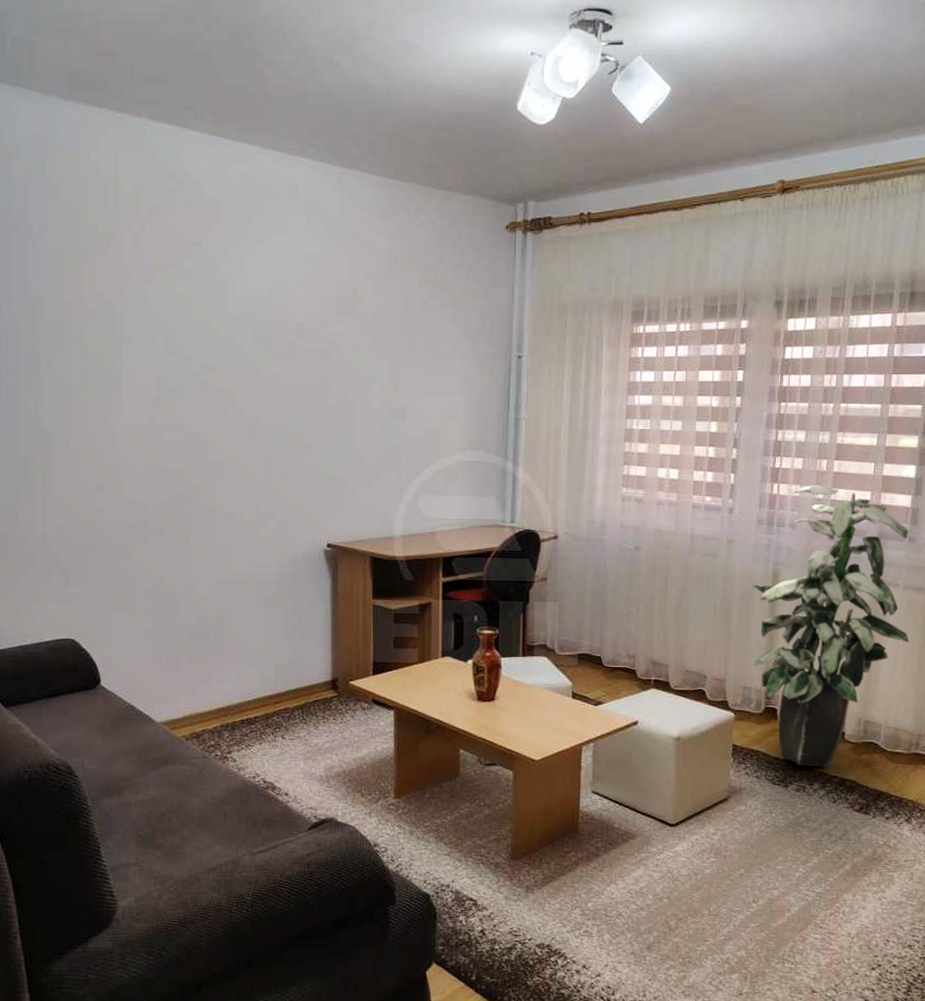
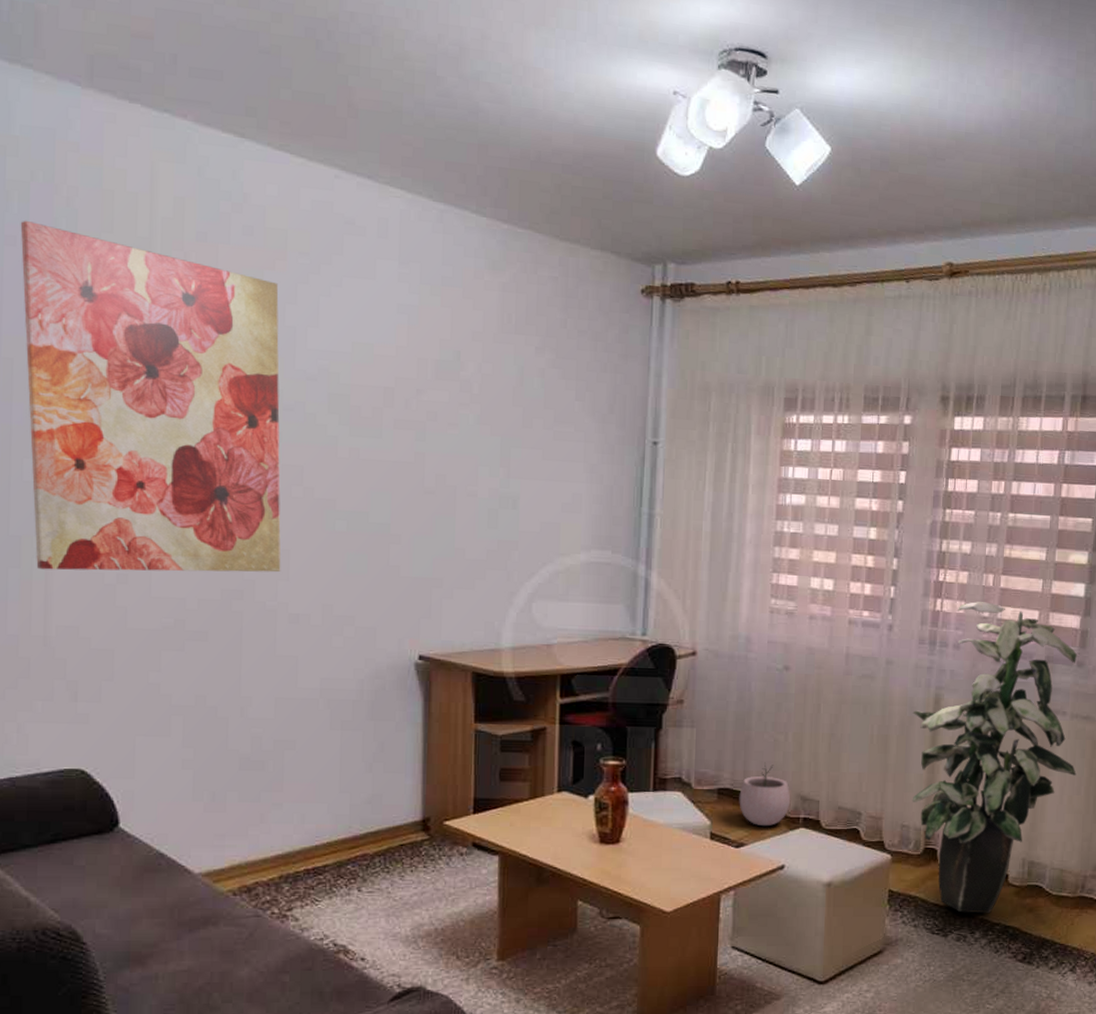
wall art: none [22,208,219,482] -> present [20,220,281,573]
plant pot: none [597,631,642,688] -> present [739,762,790,827]

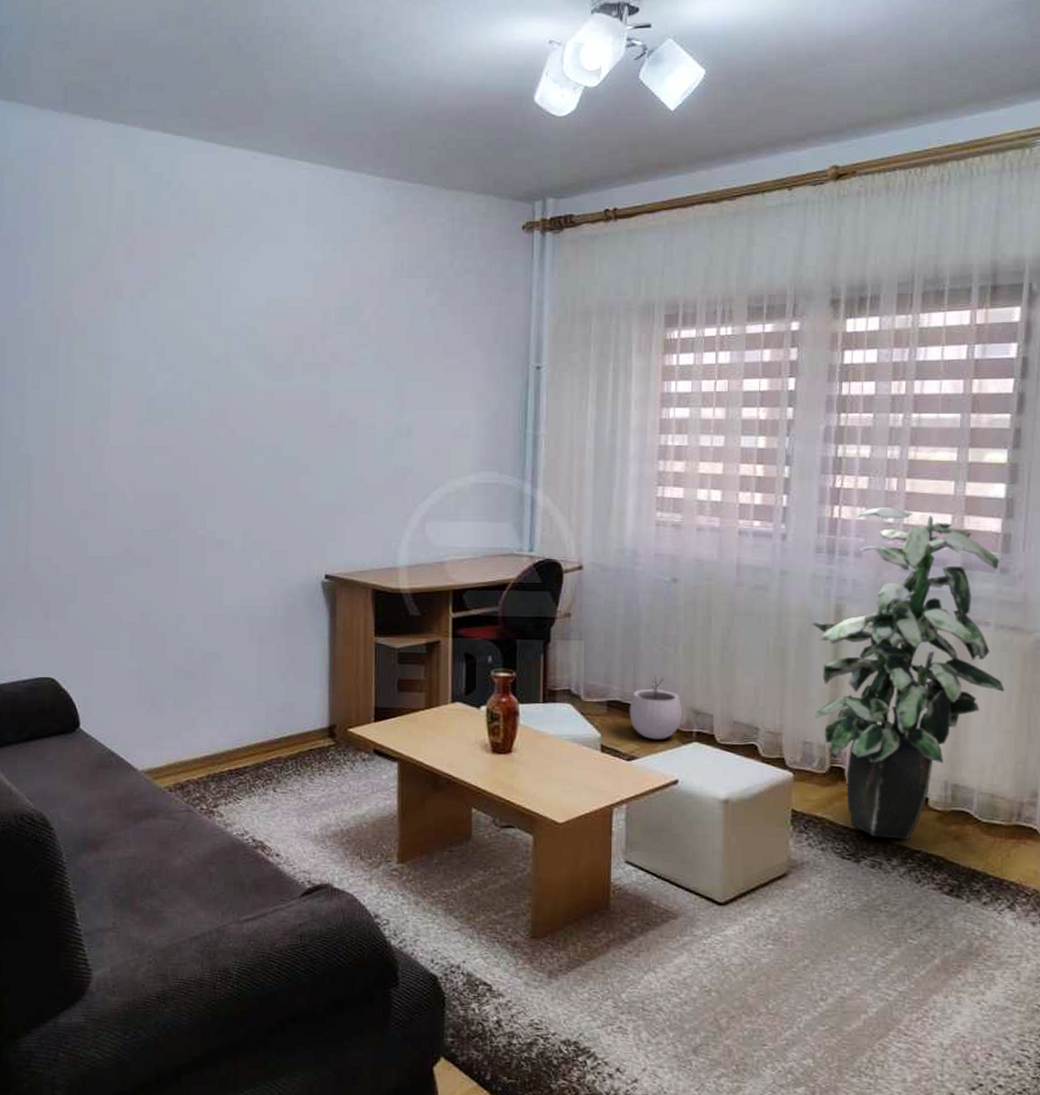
wall art: present [20,220,281,573] -> none [13,224,209,509]

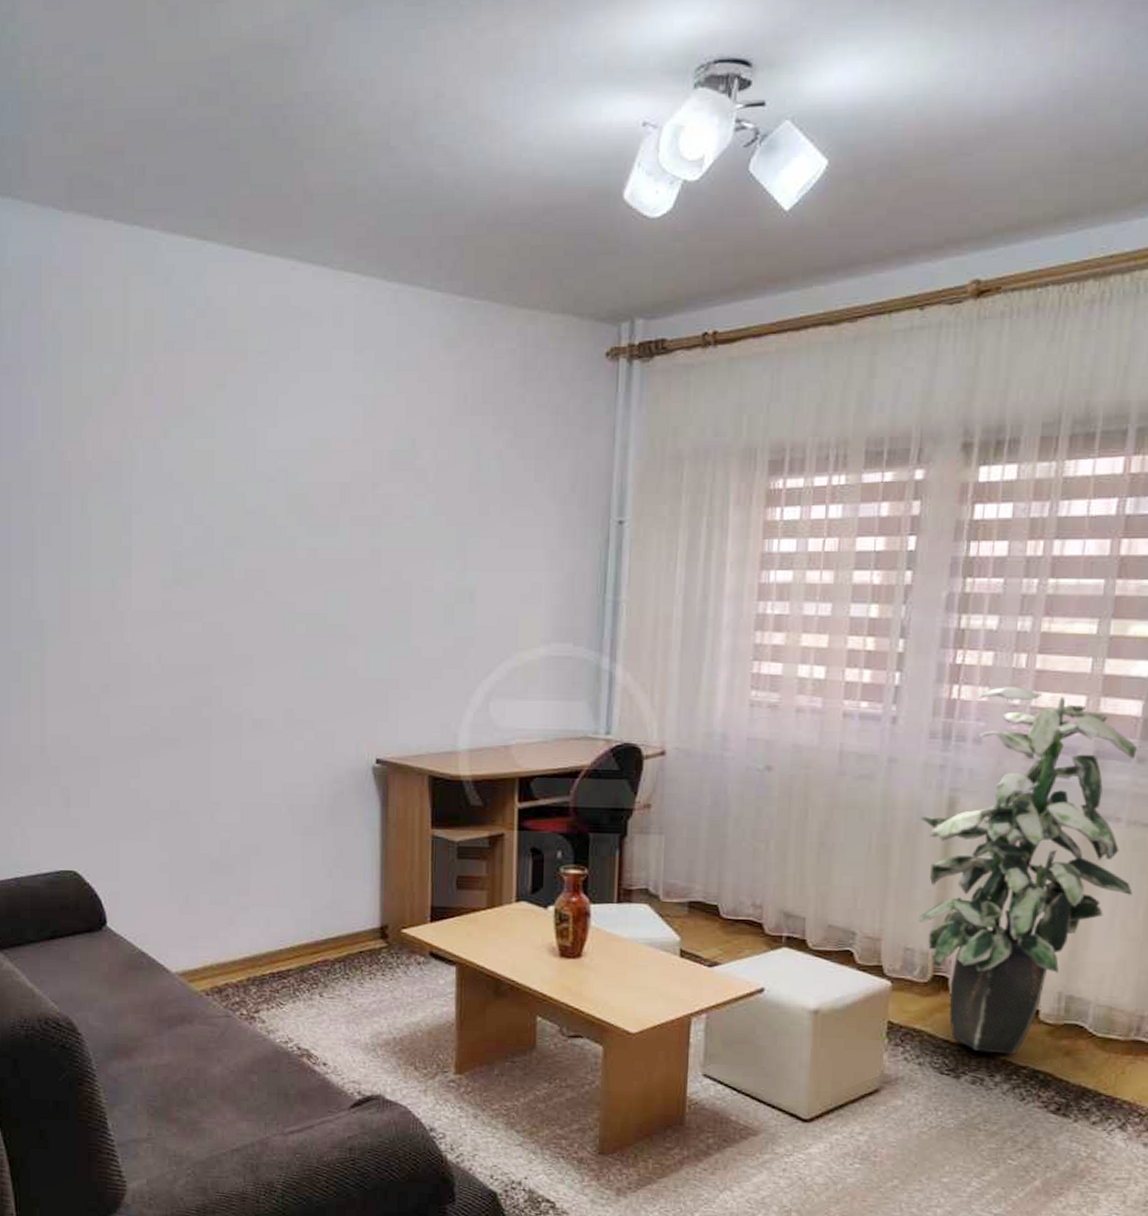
plant pot: present [629,675,682,740] -> none [712,873,771,945]

